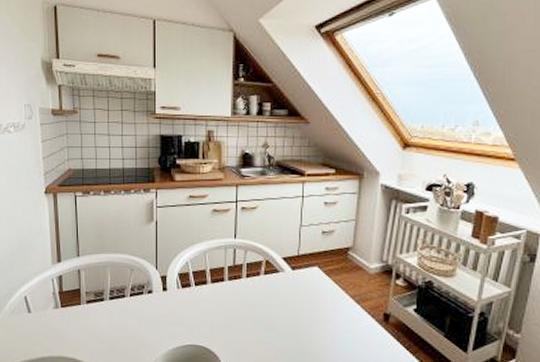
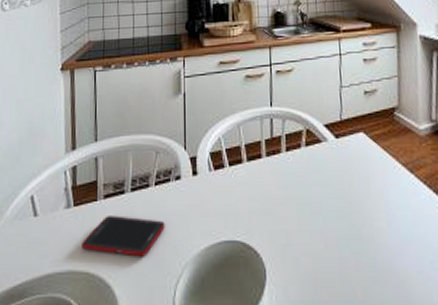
cell phone: none [68,317,139,351] -> present [81,216,165,257]

